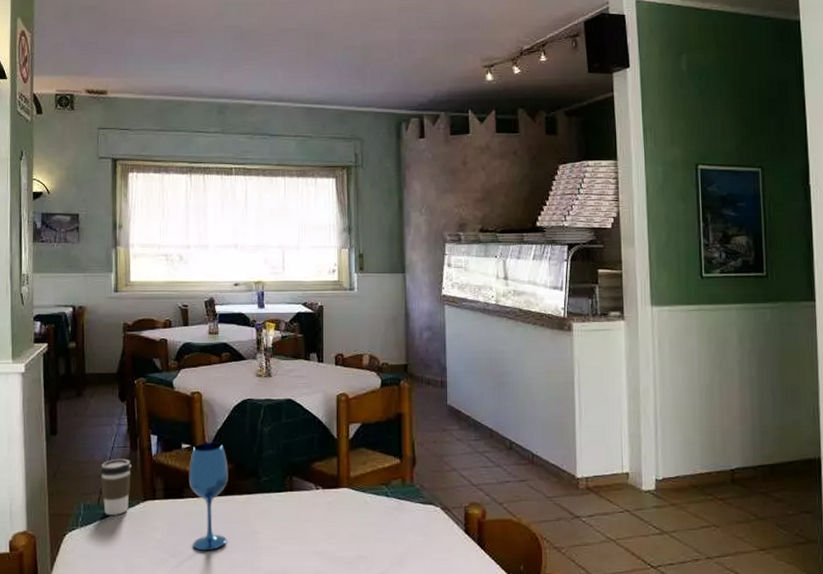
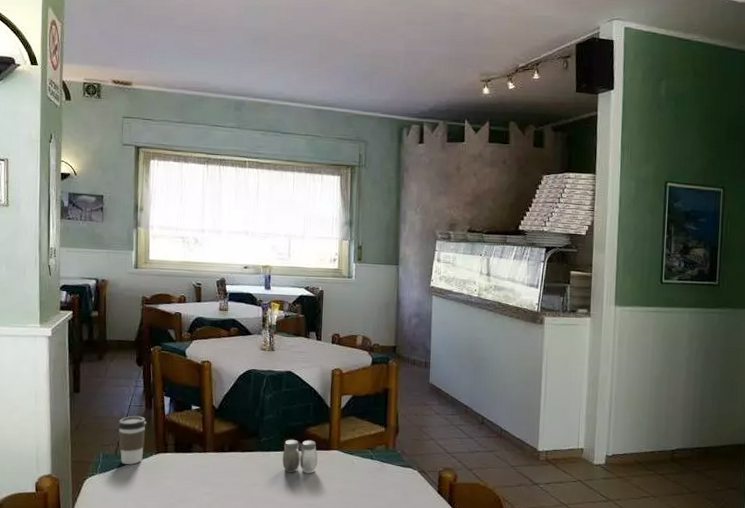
wineglass: present [188,442,228,551] -> none [197,405,233,499]
salt and pepper shaker: none [286,477,325,516] -> present [283,440,318,473]

